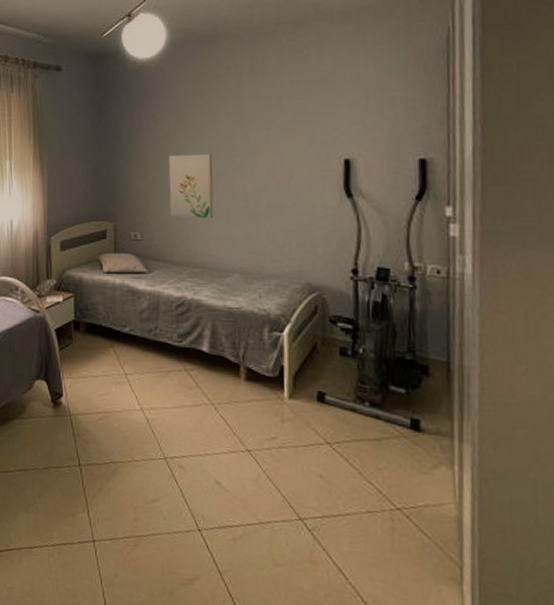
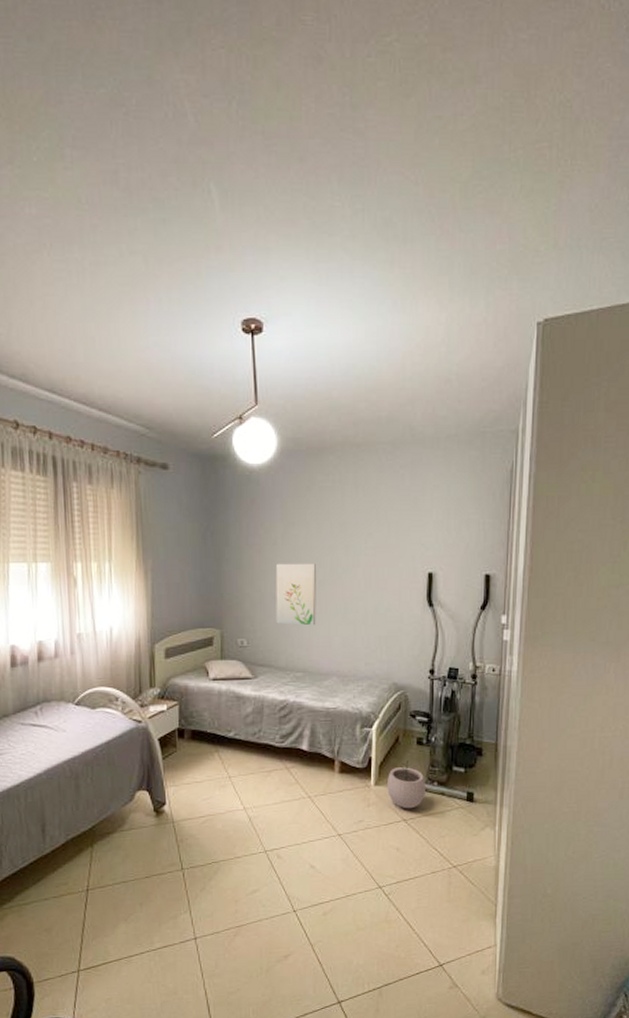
plant pot: none [305,373,354,431] -> present [388,760,425,809]

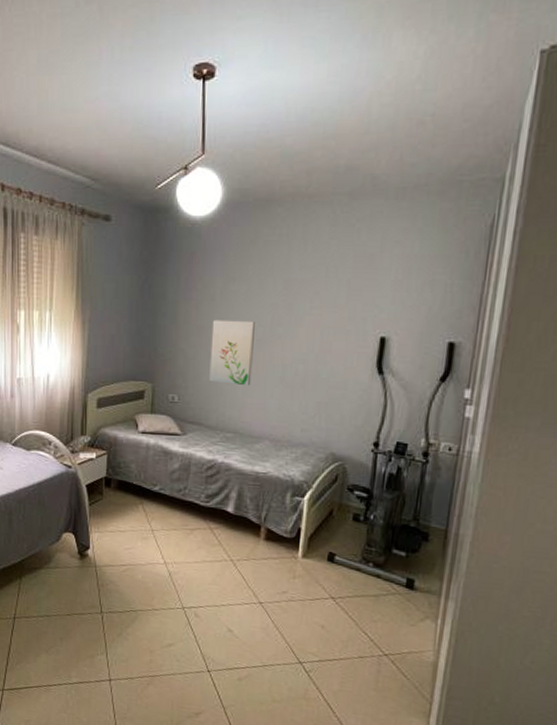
plant pot: present [388,760,425,809] -> none [316,536,360,587]

